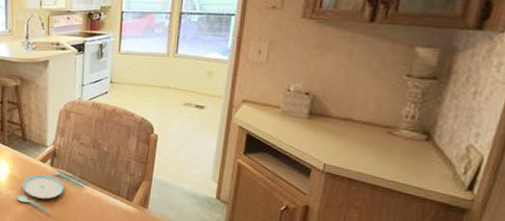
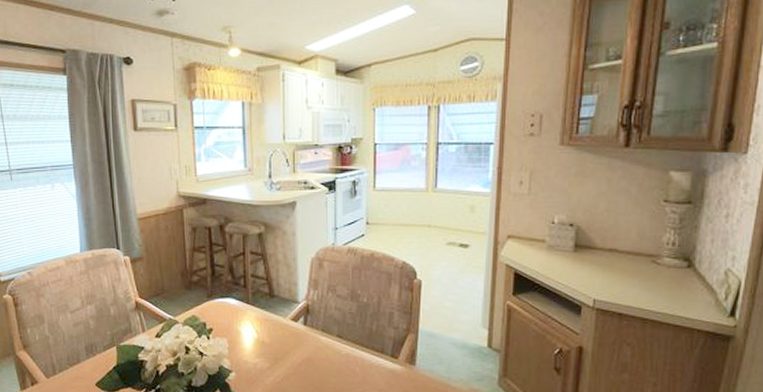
plate: present [16,168,88,213] -> none [265,326,348,381]

